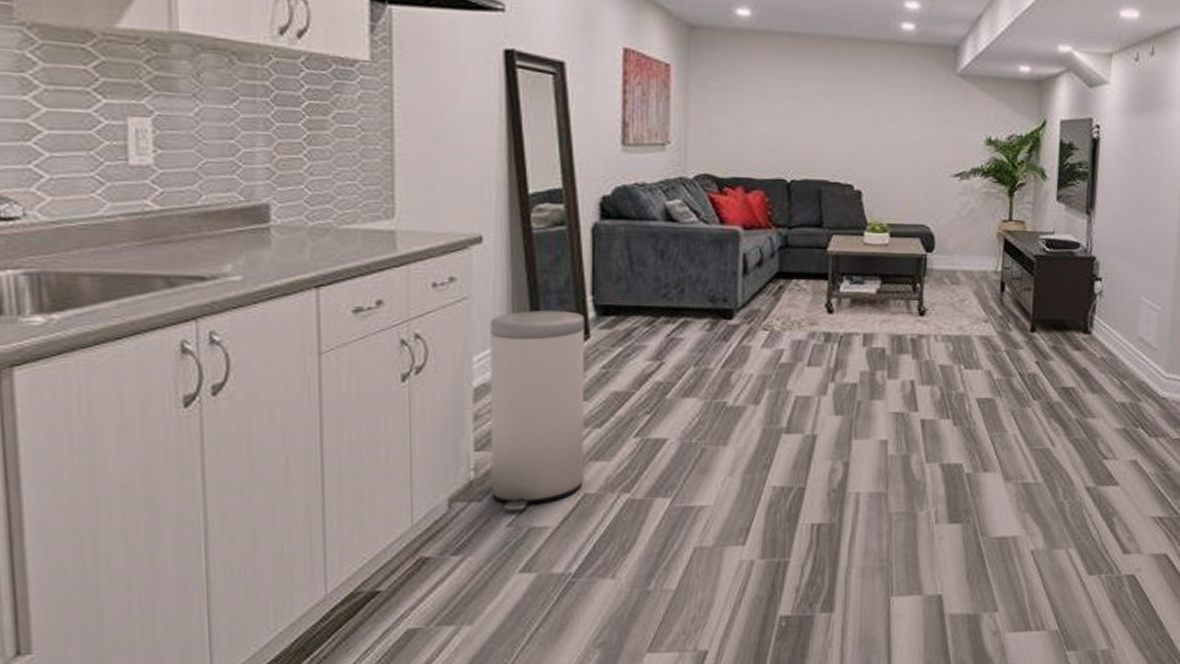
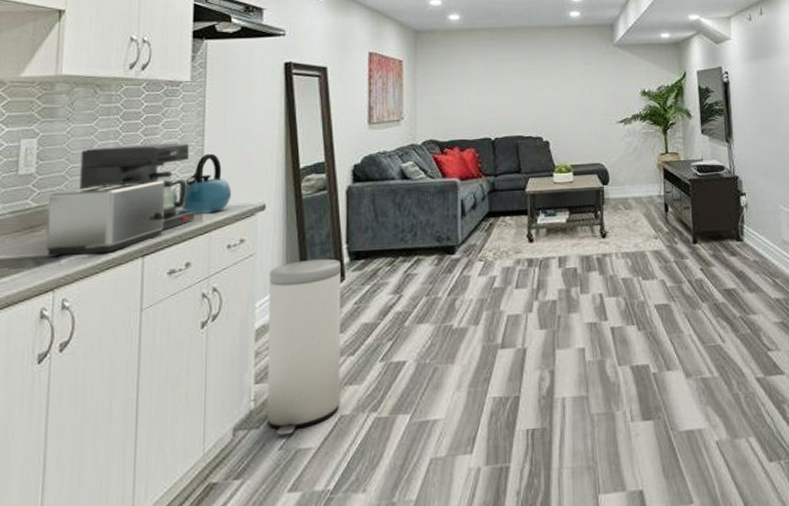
toaster: none [176,187,344,279] -> present [45,180,166,256]
coffee maker: none [218,139,386,256] -> present [79,143,195,230]
kettle: none [367,162,435,241] -> present [182,153,232,214]

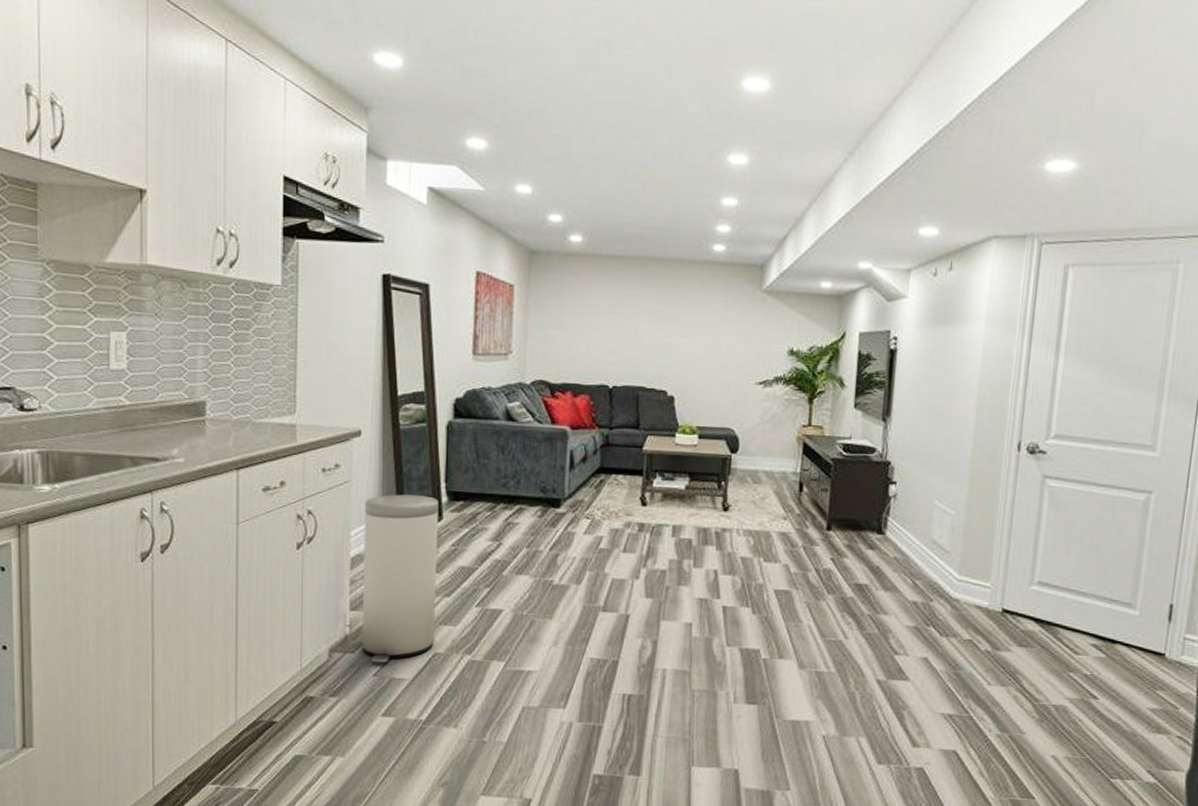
toaster: present [45,180,166,256] -> none [141,388,258,461]
coffee maker: present [79,143,195,230] -> none [171,349,289,445]
kettle: present [182,153,232,214] -> none [275,368,326,433]

